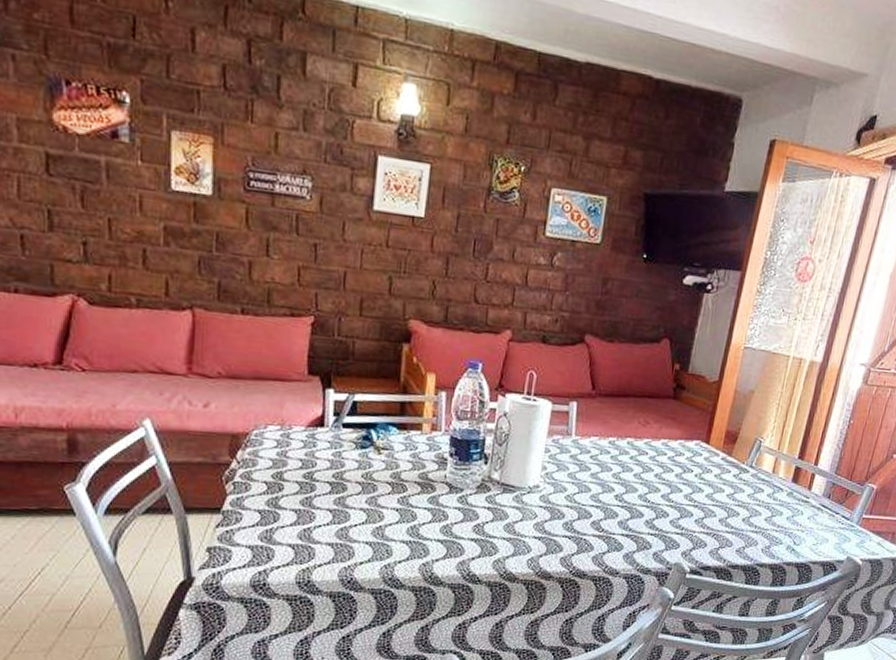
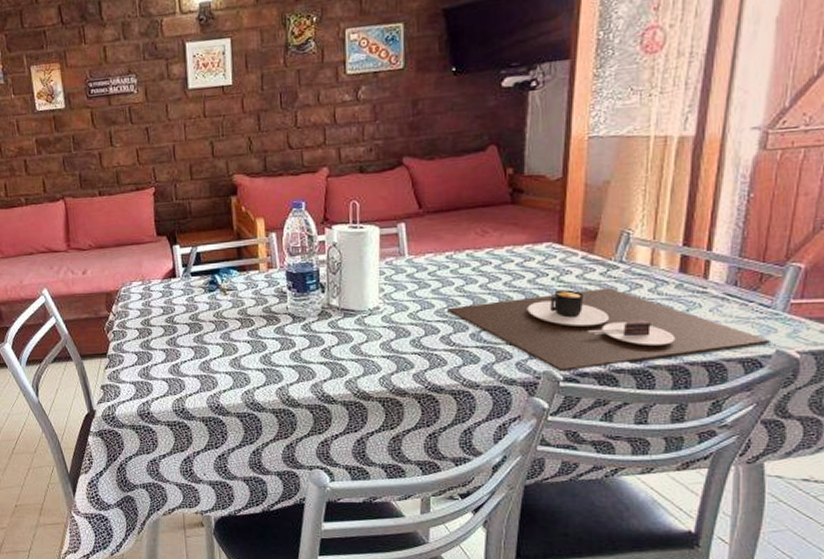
place setting: none [602,486,845,564] -> present [447,288,770,372]

